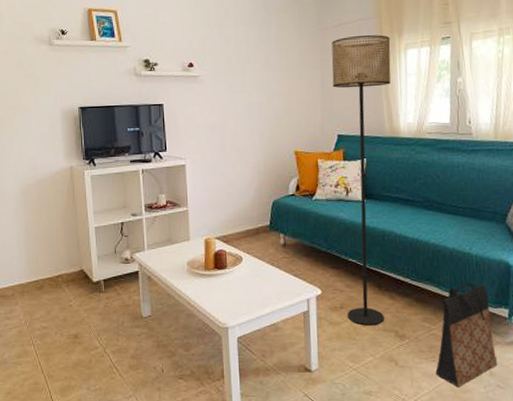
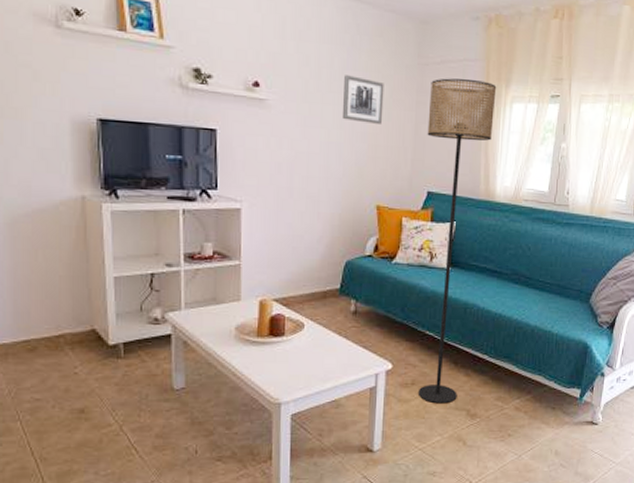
wall art: none [259,47,294,84] -> present [342,75,384,124]
bag: present [435,283,498,386] -> none [503,362,564,466]

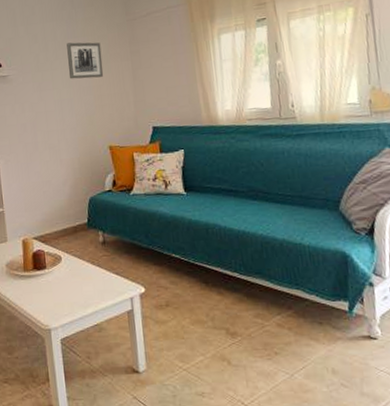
floor lamp: present [417,78,497,404] -> none [140,21,214,324]

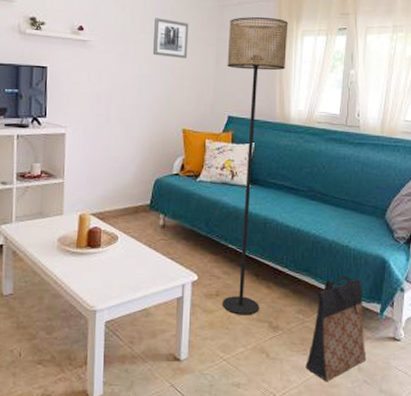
floor lamp: none [140,21,214,324] -> present [222,17,288,315]
bag: none [272,275,340,386] -> present [305,276,367,381]

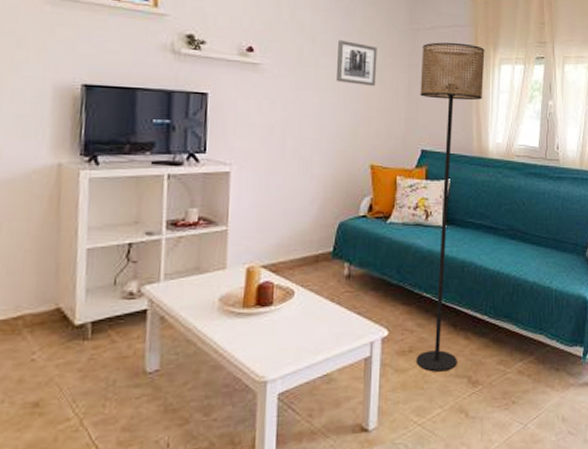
bag: present [305,276,367,381] -> none [507,319,570,436]

